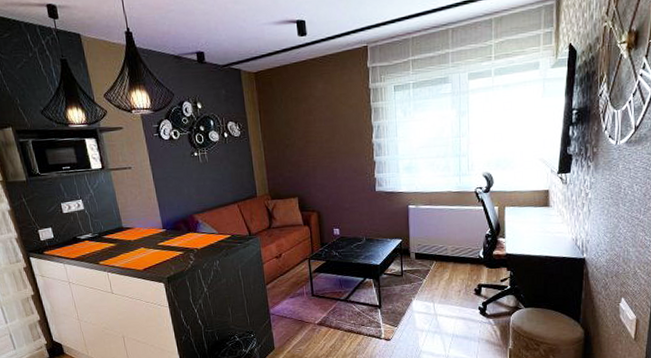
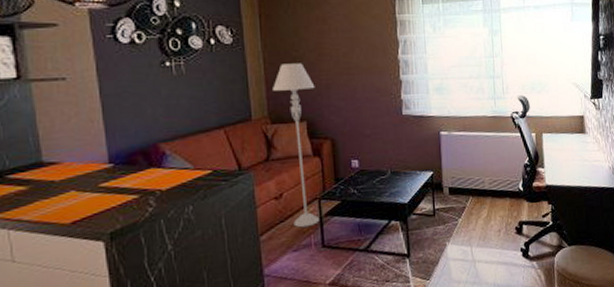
floor lamp: none [271,149,310,281] -> present [273,63,320,228]

